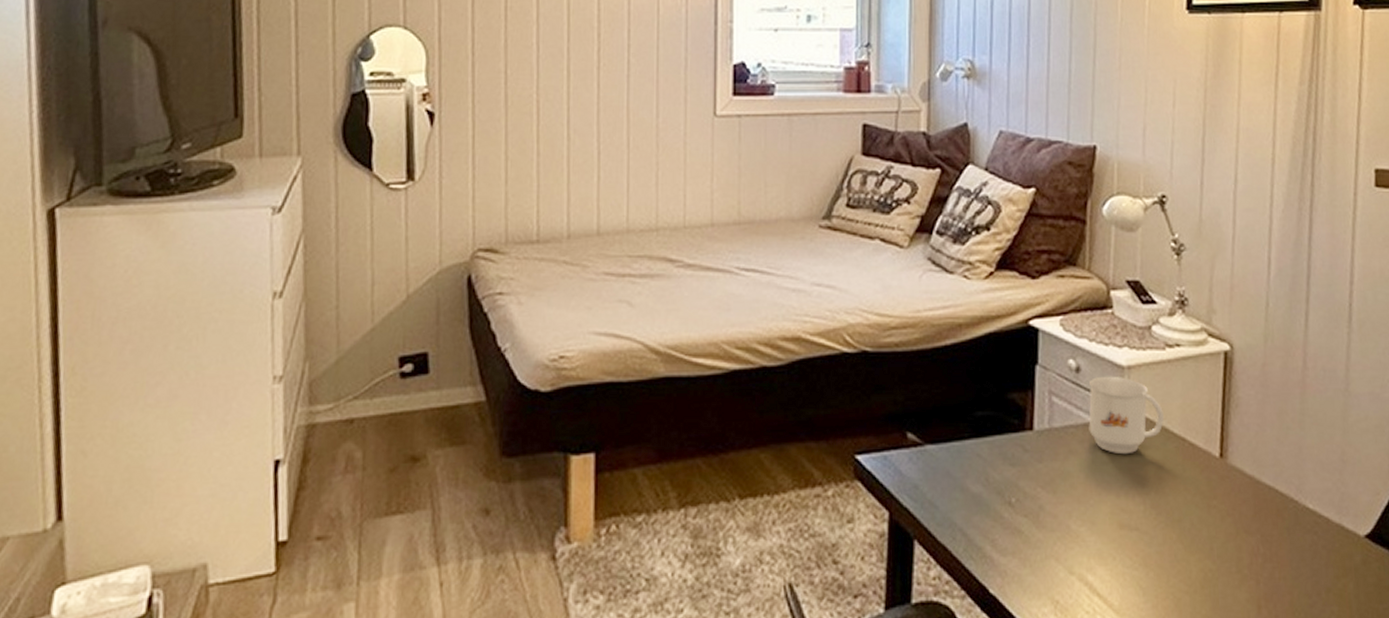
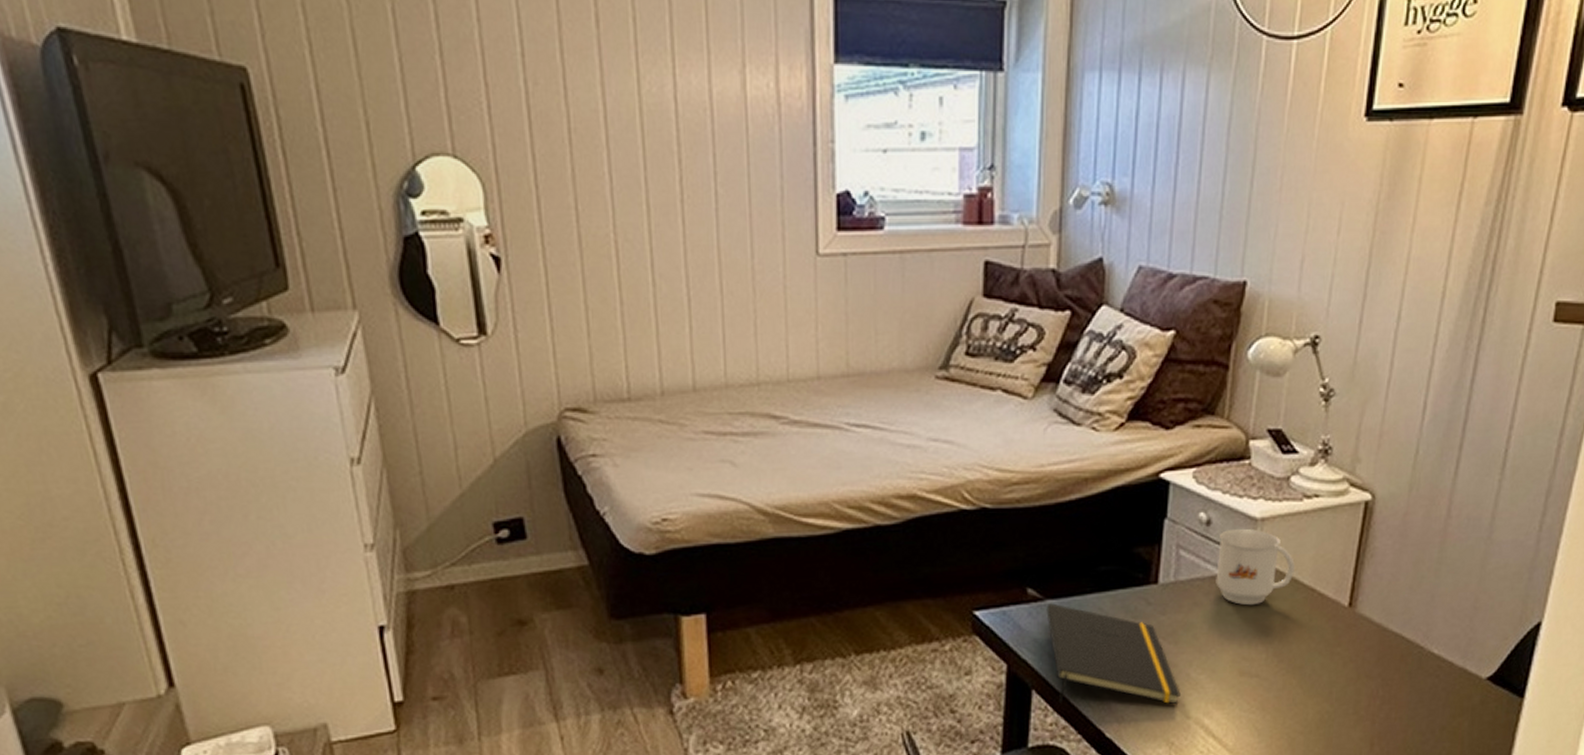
notepad: none [926,448,1062,559] -> present [1046,603,1181,705]

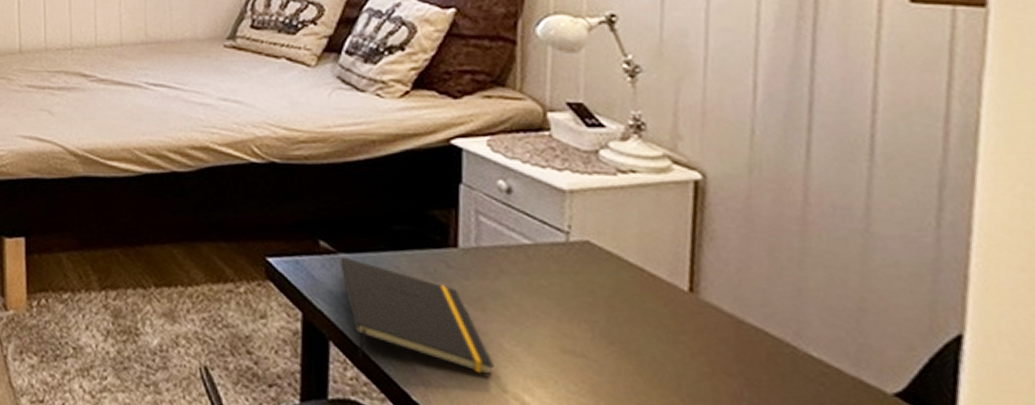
mug: present [1216,528,1295,606] -> none [522,198,616,280]

